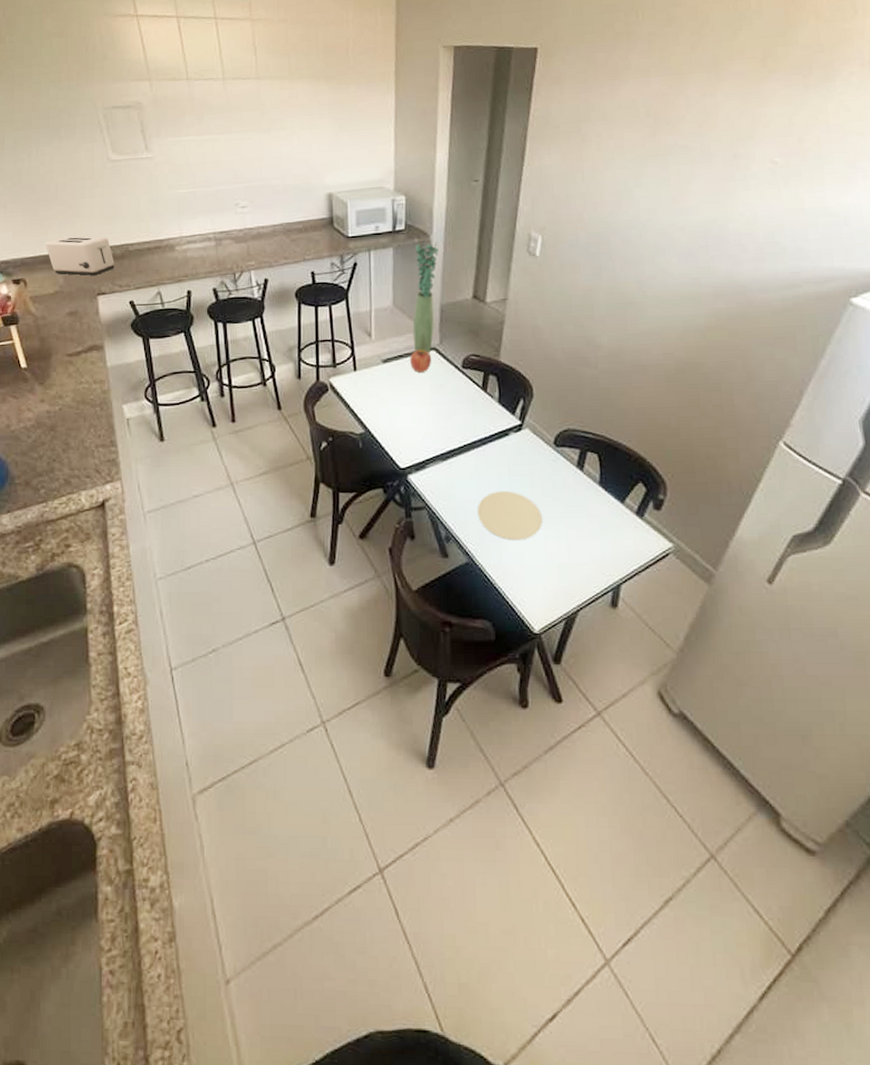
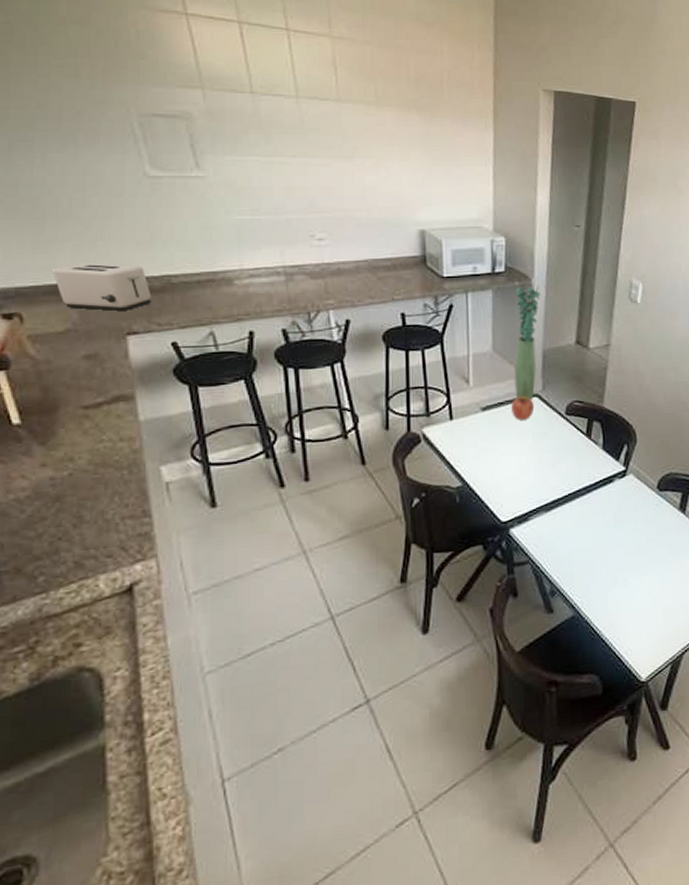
plate: present [478,490,542,541] -> none [583,538,647,589]

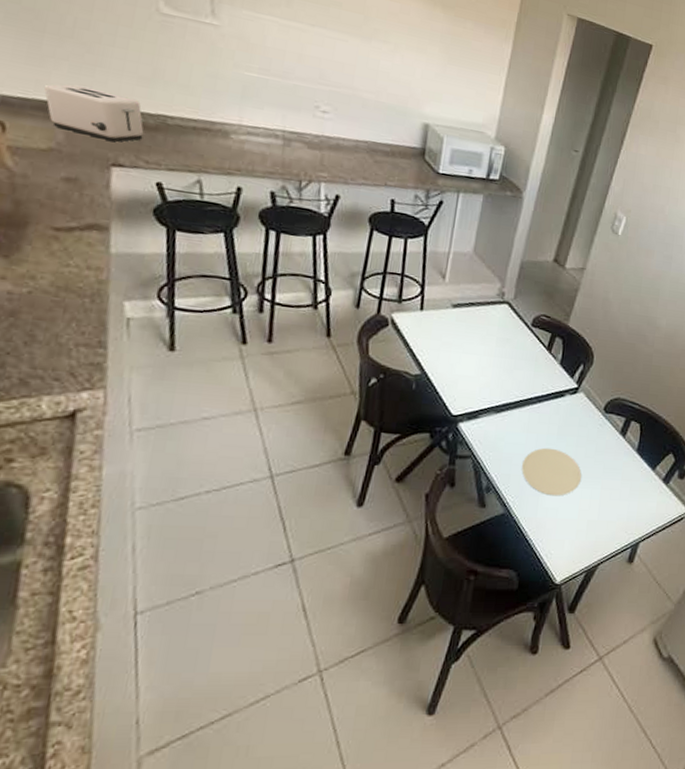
fruit: present [511,396,535,420] -> none [480,300,504,324]
vase: present [513,280,540,401] -> none [486,190,529,307]
plate: none [583,538,647,589] -> present [522,447,582,496]

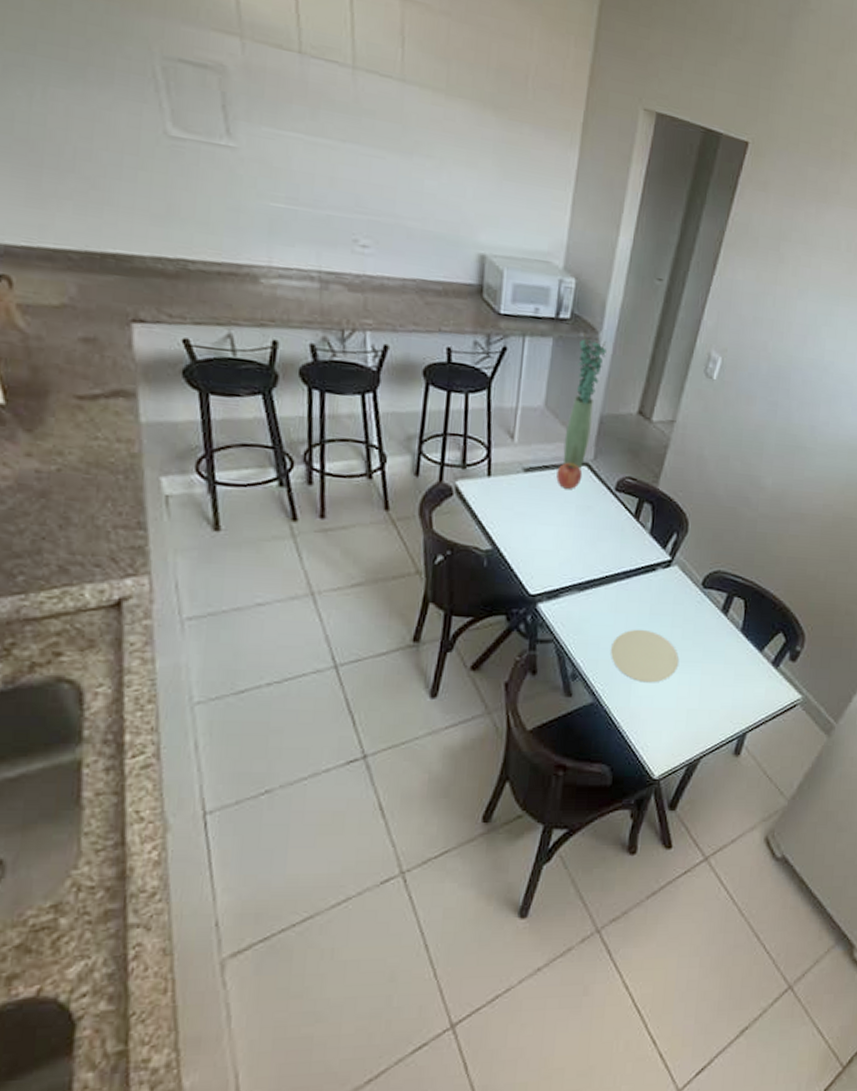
toaster: present [43,83,144,142] -> none [48,228,164,293]
fruit: none [480,300,504,324] -> present [556,462,583,489]
vase: none [486,190,529,307] -> present [562,331,606,469]

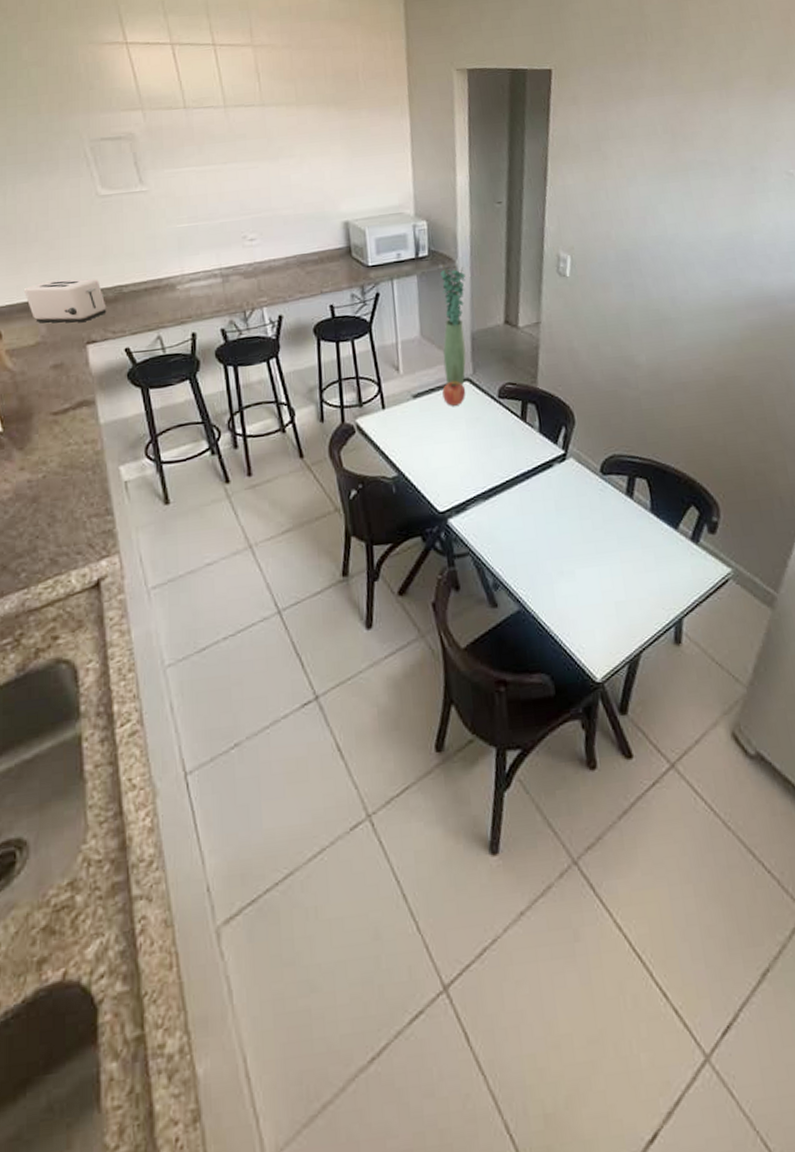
toaster: none [48,228,164,293] -> present [23,278,107,323]
plate: present [611,629,679,683] -> none [525,526,595,582]

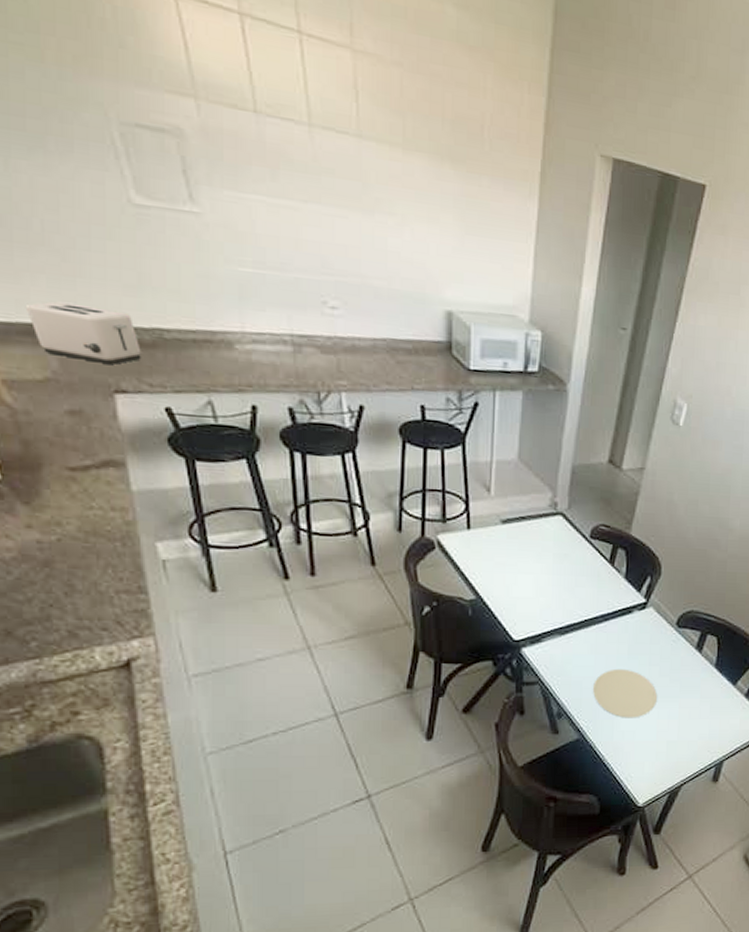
vase: present [440,263,467,385] -> none [538,383,575,519]
fruit: present [442,380,466,406] -> none [533,512,558,538]
plate: none [525,526,595,582] -> present [593,668,657,718]

